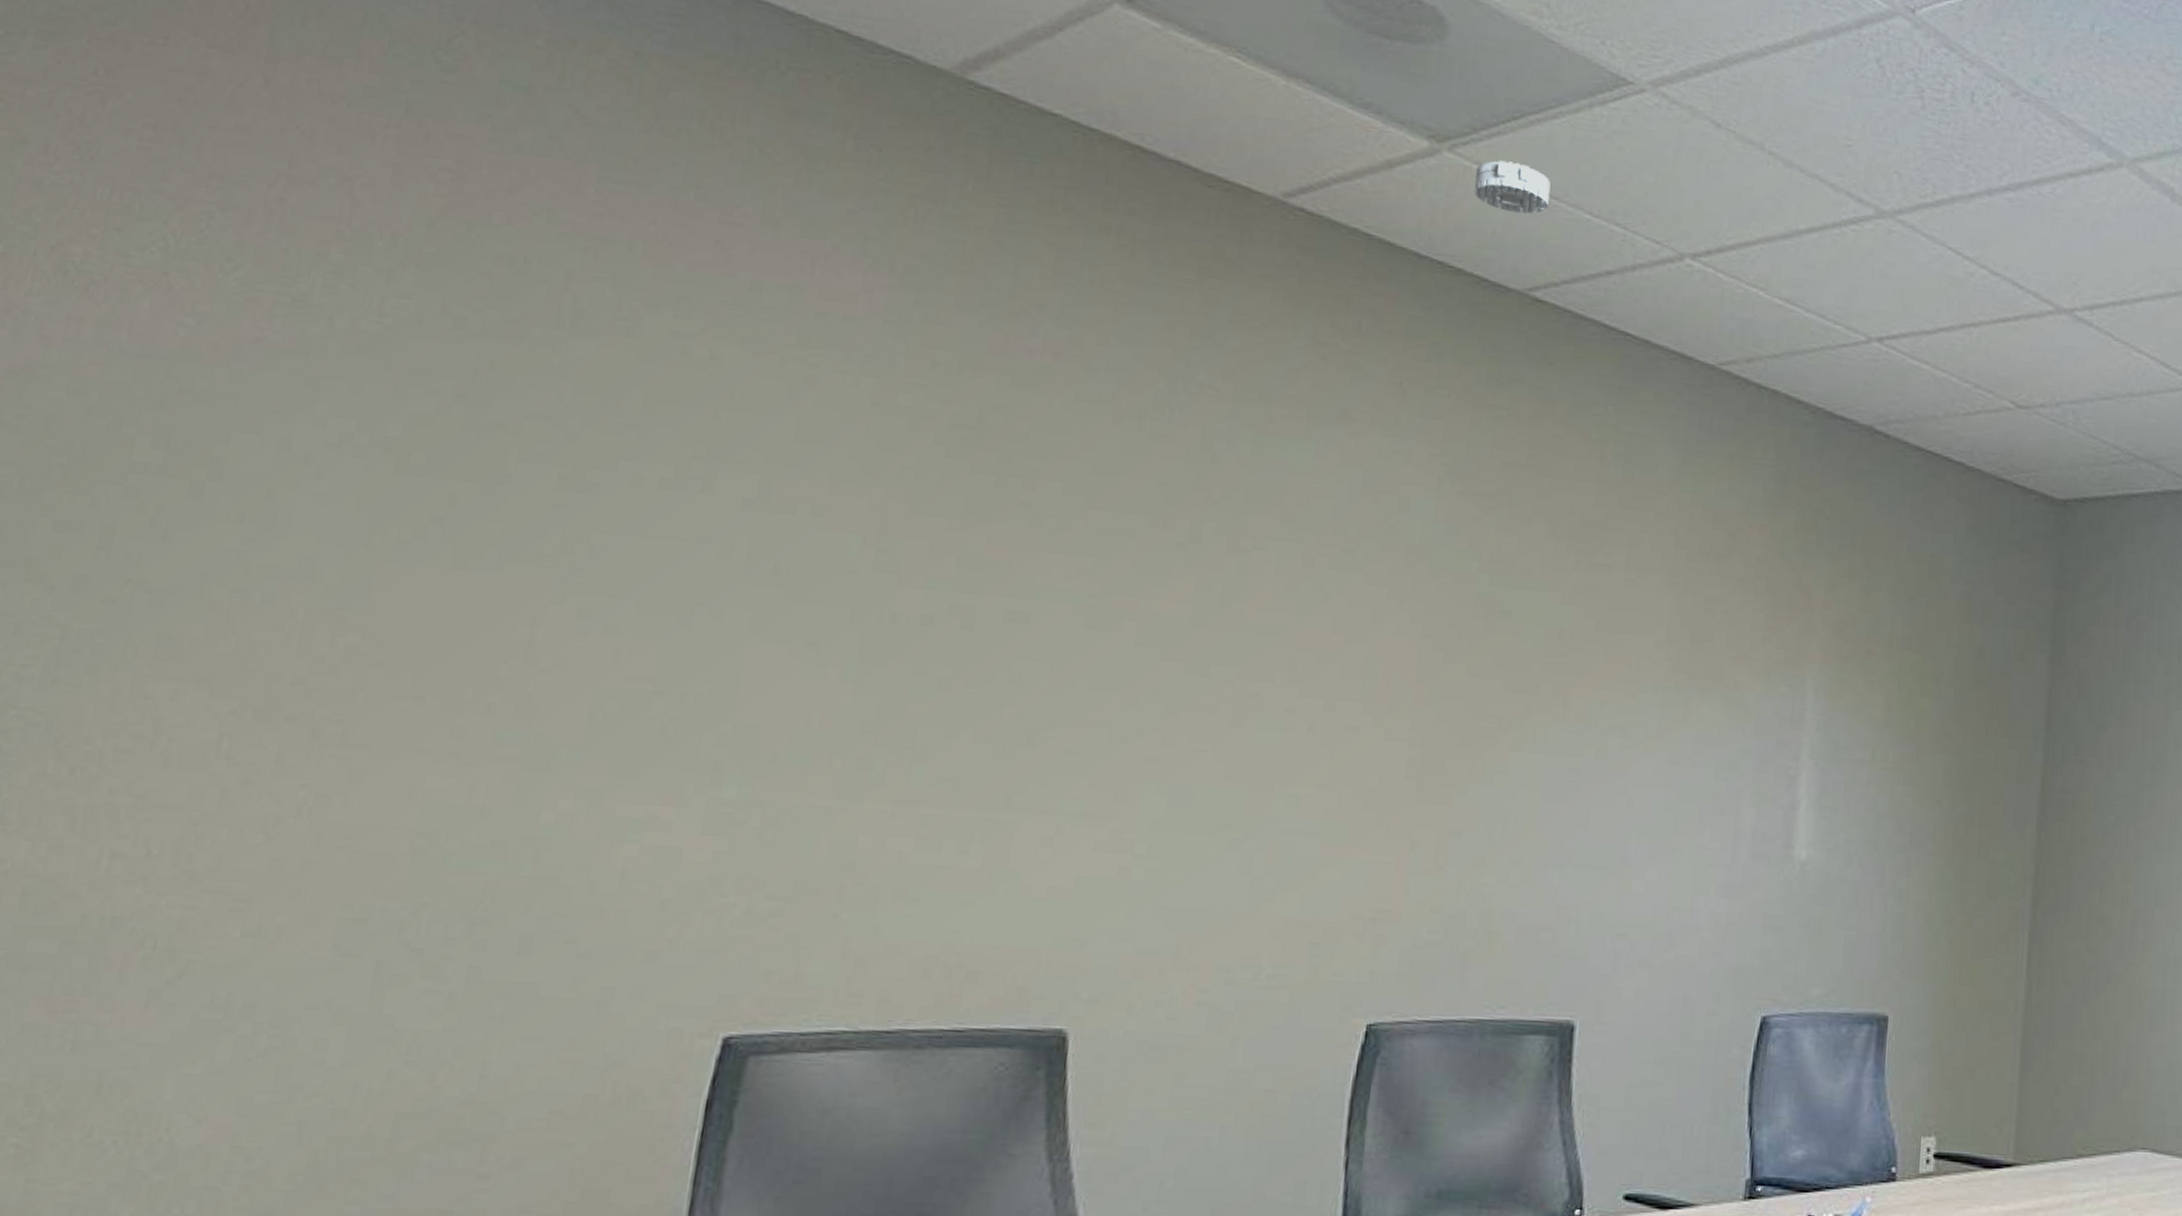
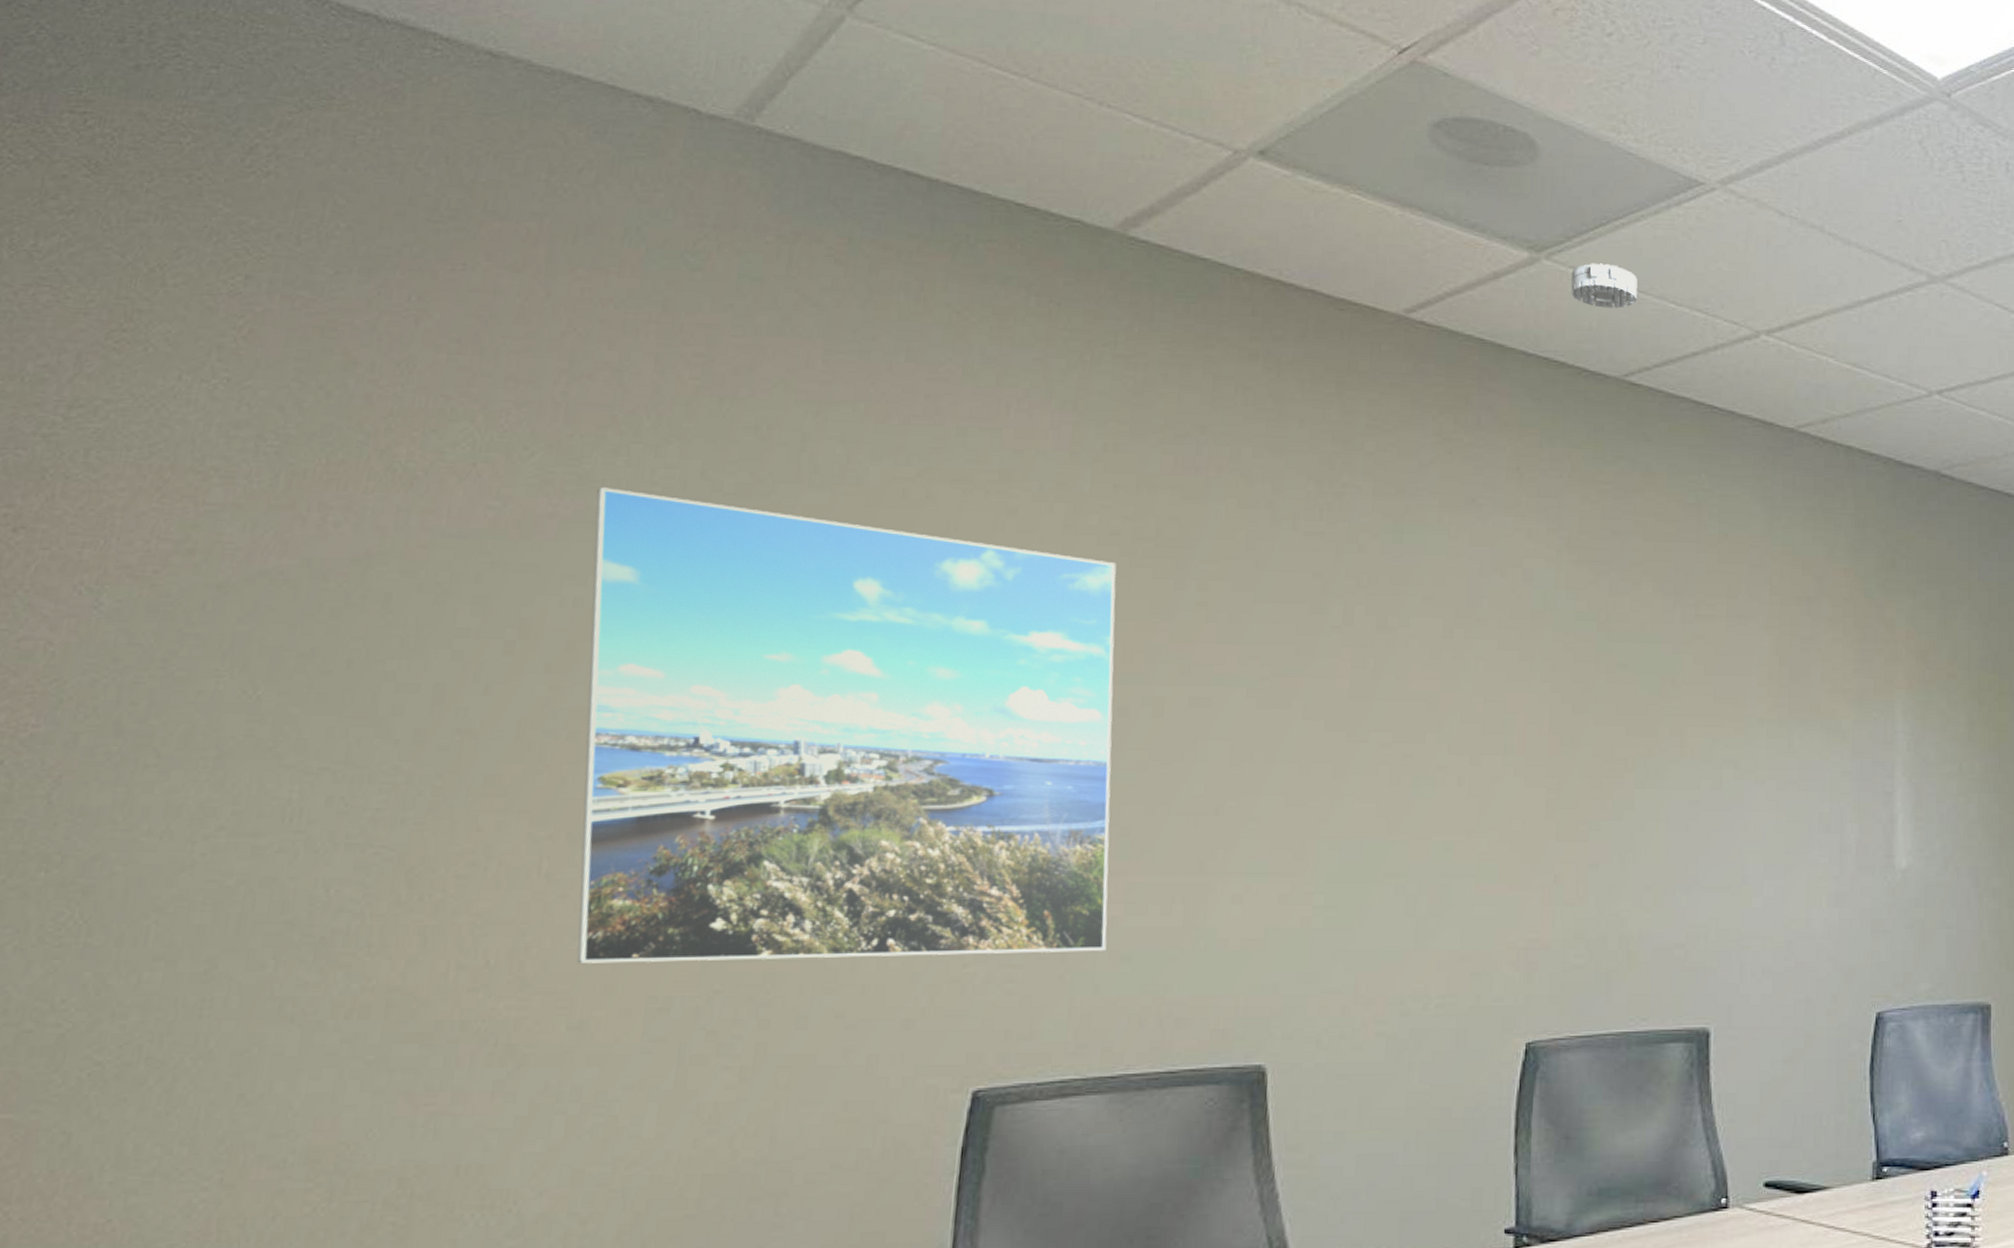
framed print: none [258,313,930,889] -> present [577,487,1117,963]

